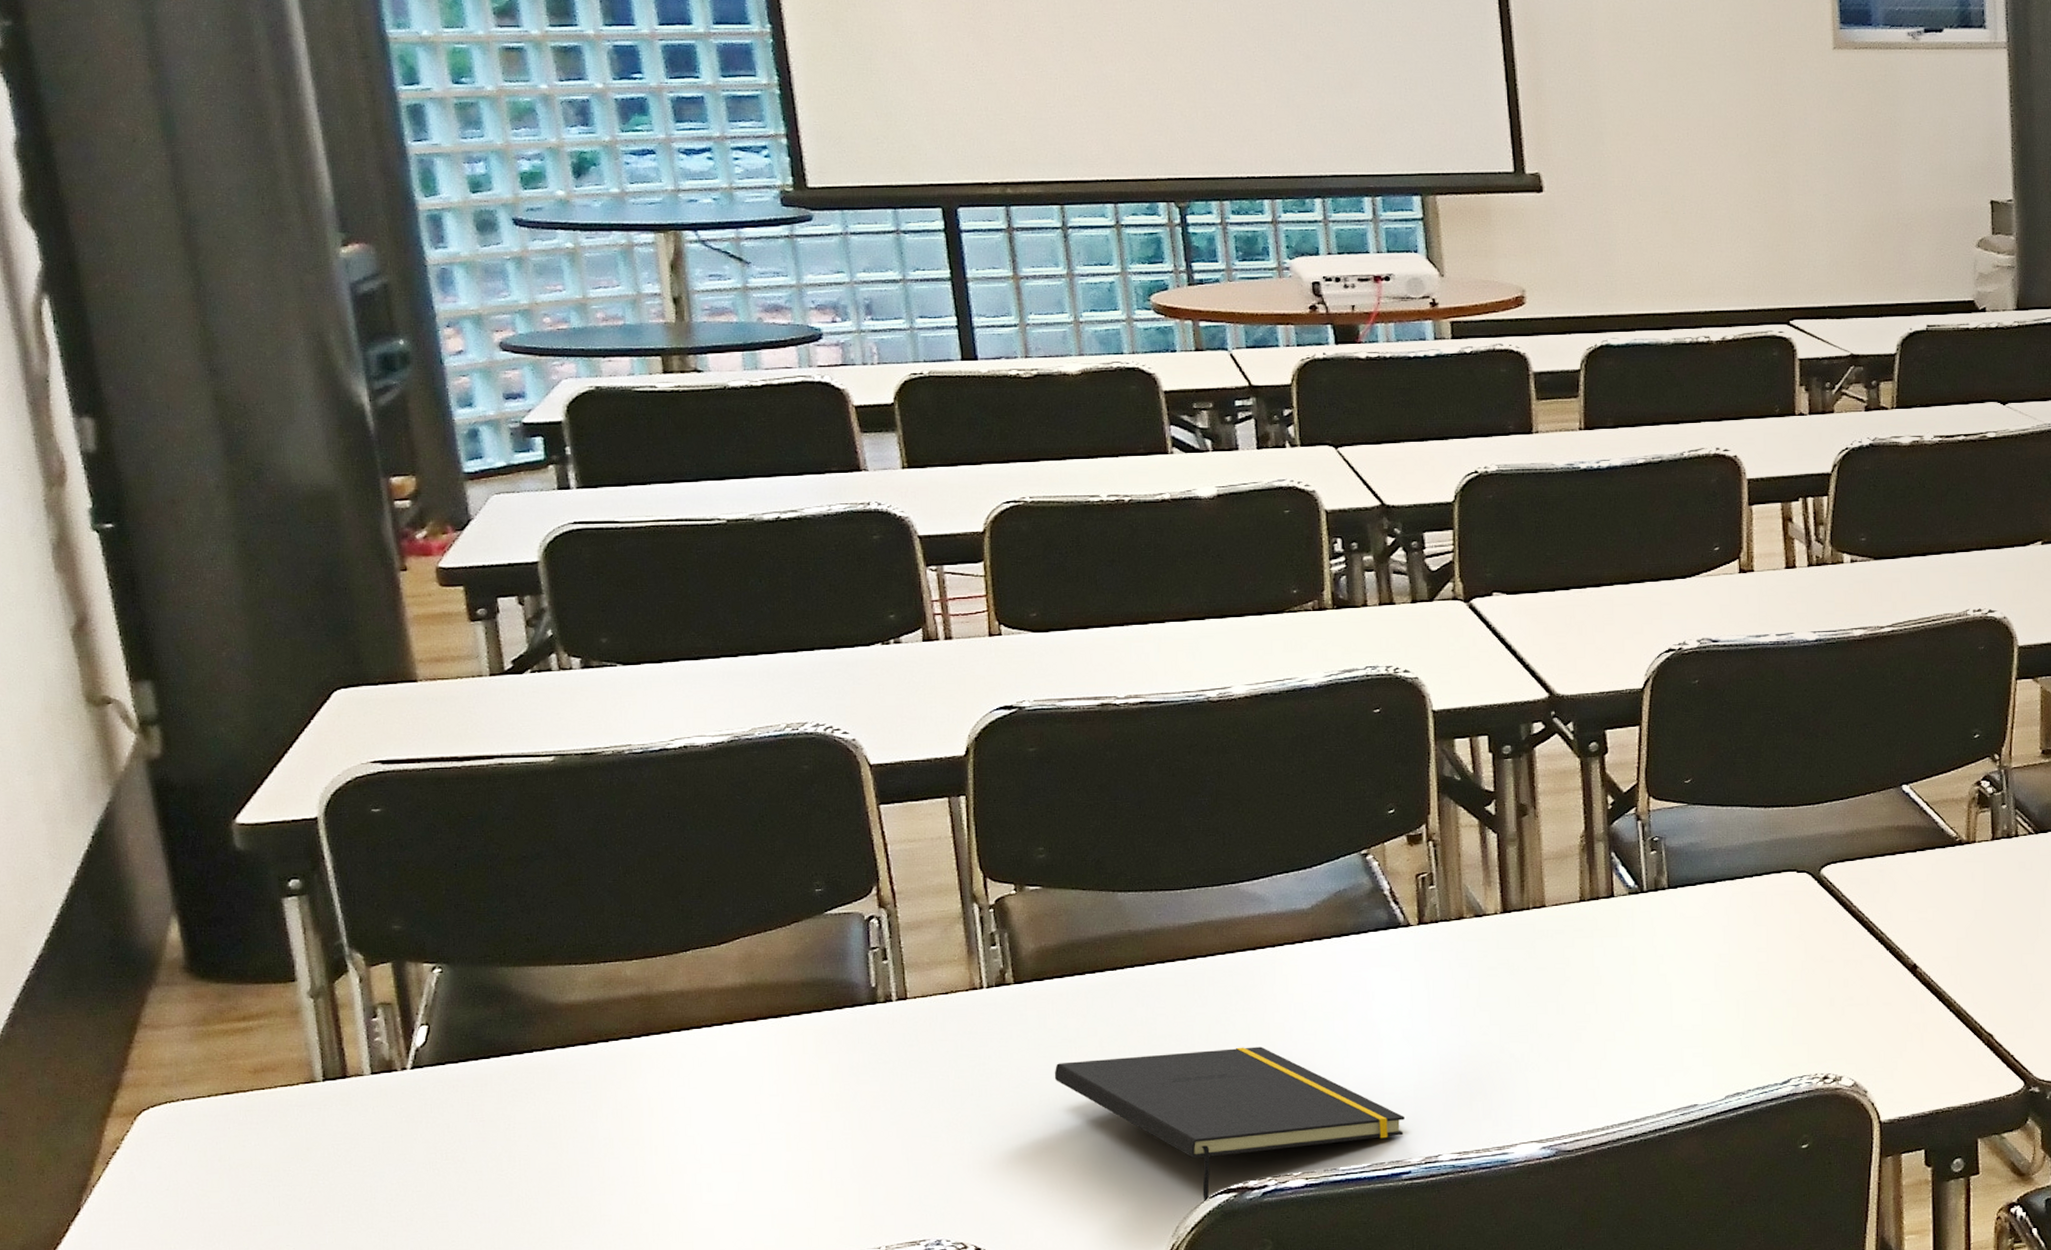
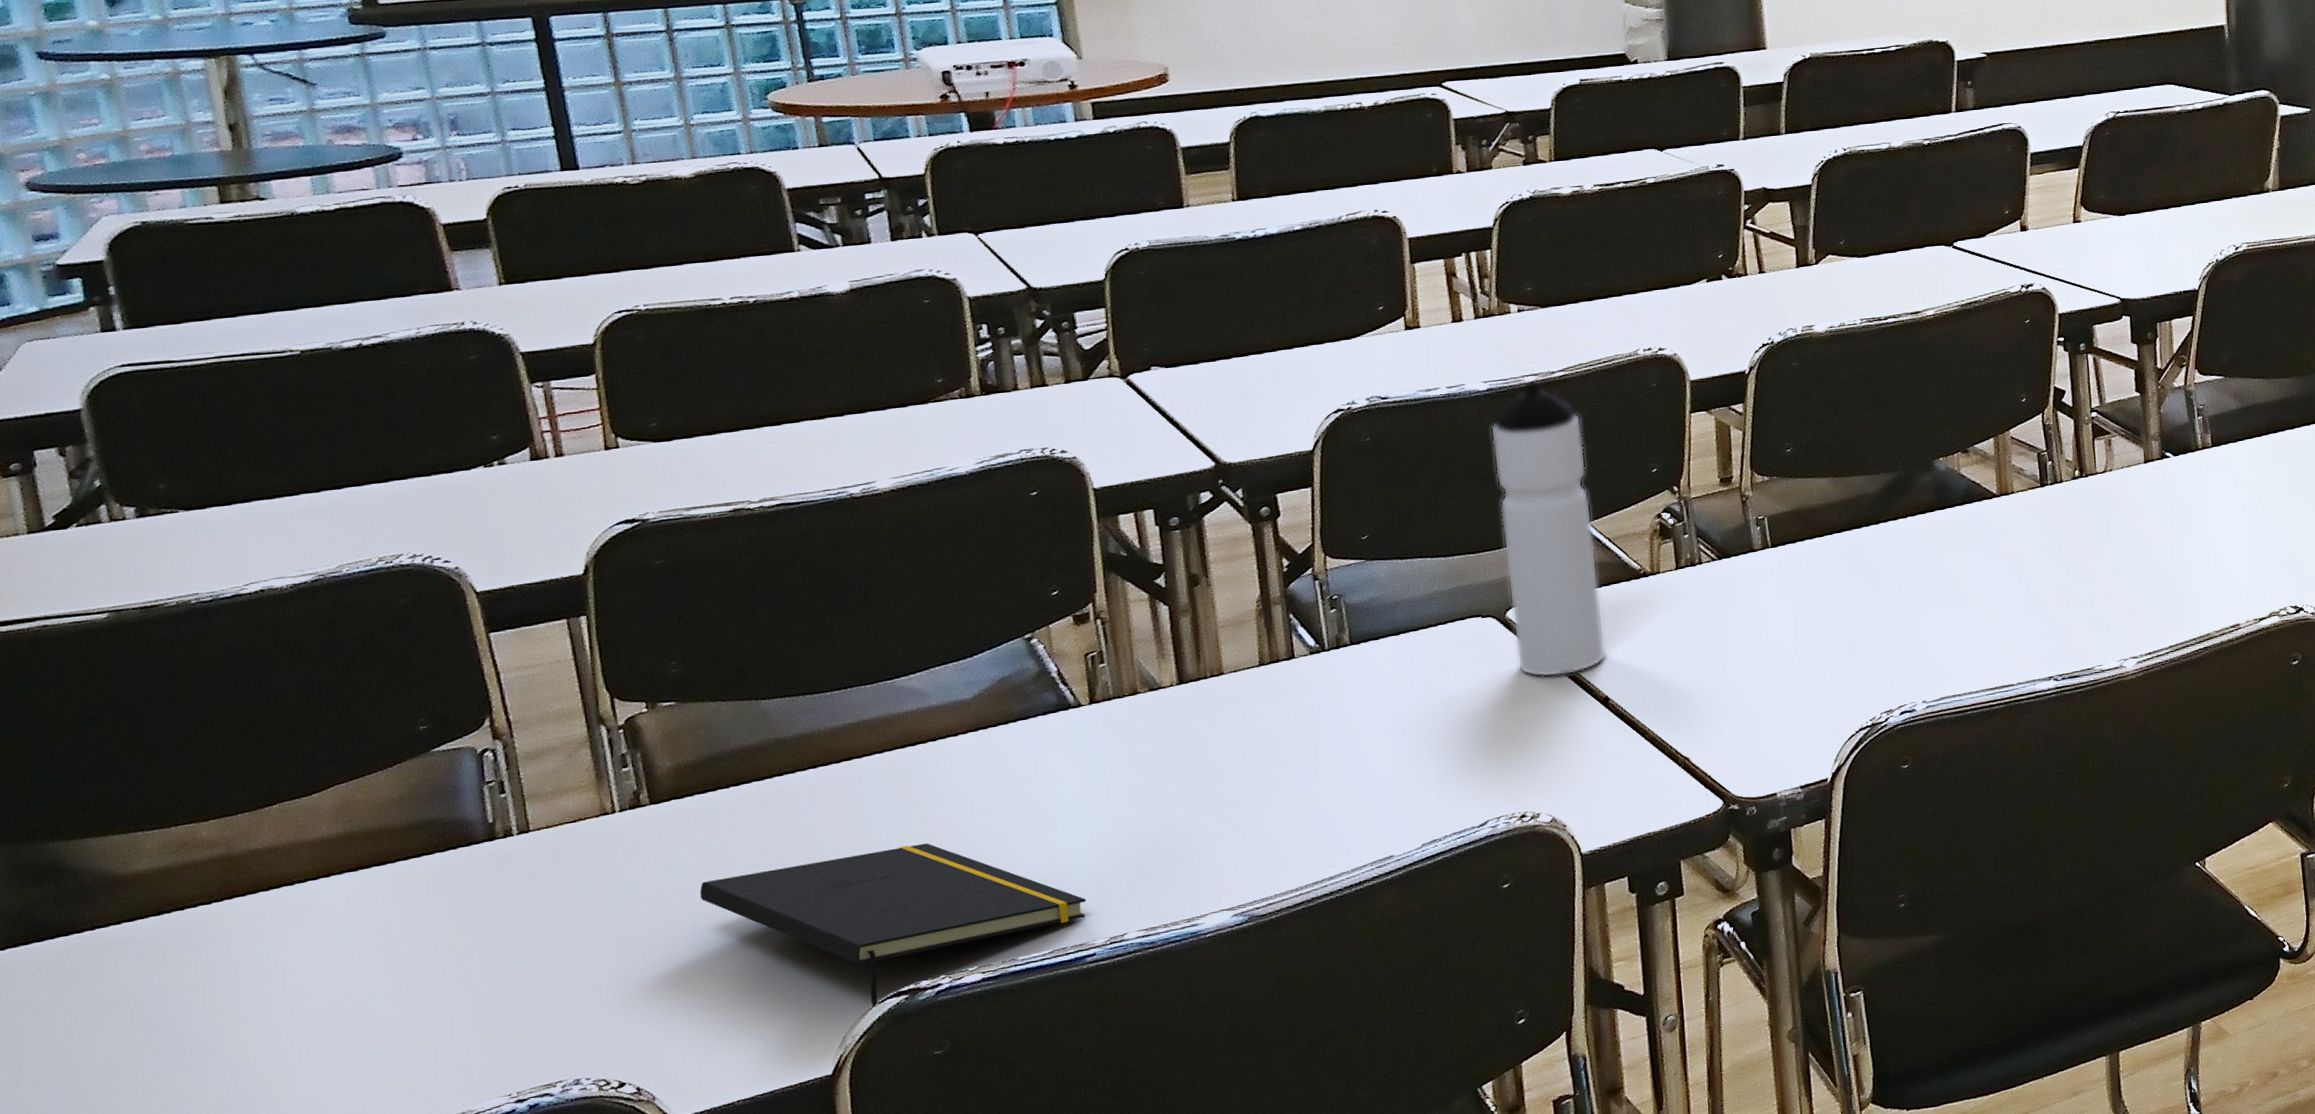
water bottle: none [1816,634,1917,939] -> present [1490,380,1606,678]

